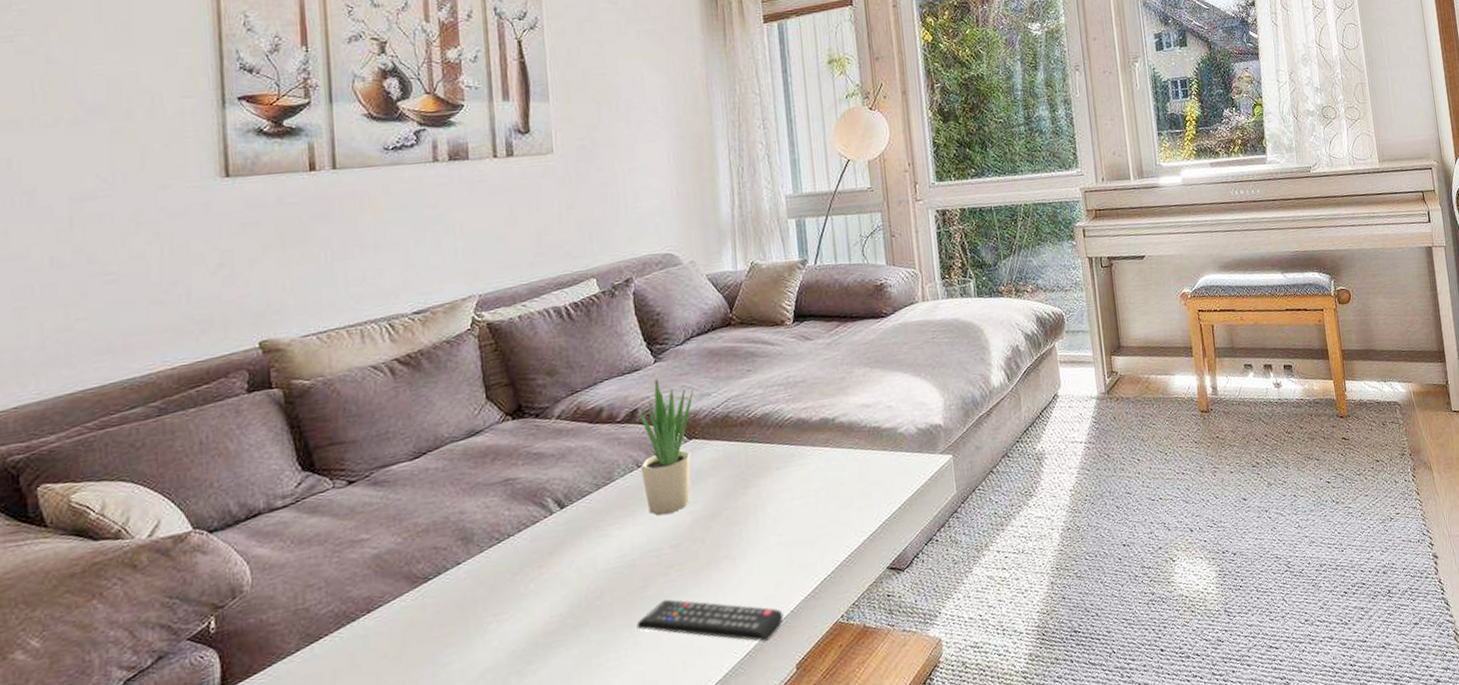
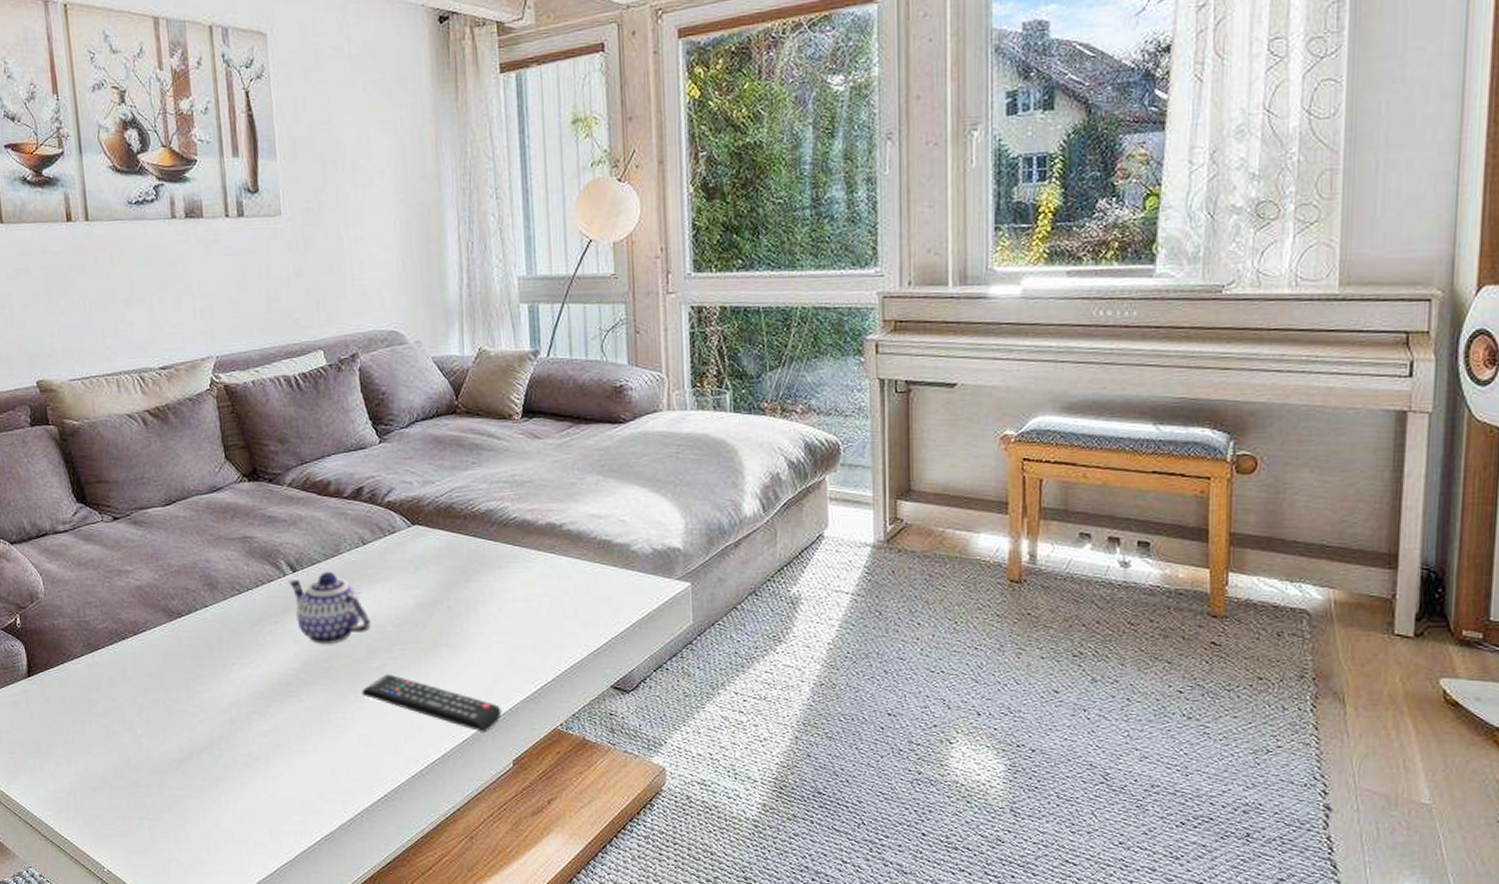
teapot: none [555,500,648,582] -> present [288,571,372,645]
potted plant: present [639,379,694,516] -> none [364,459,418,593]

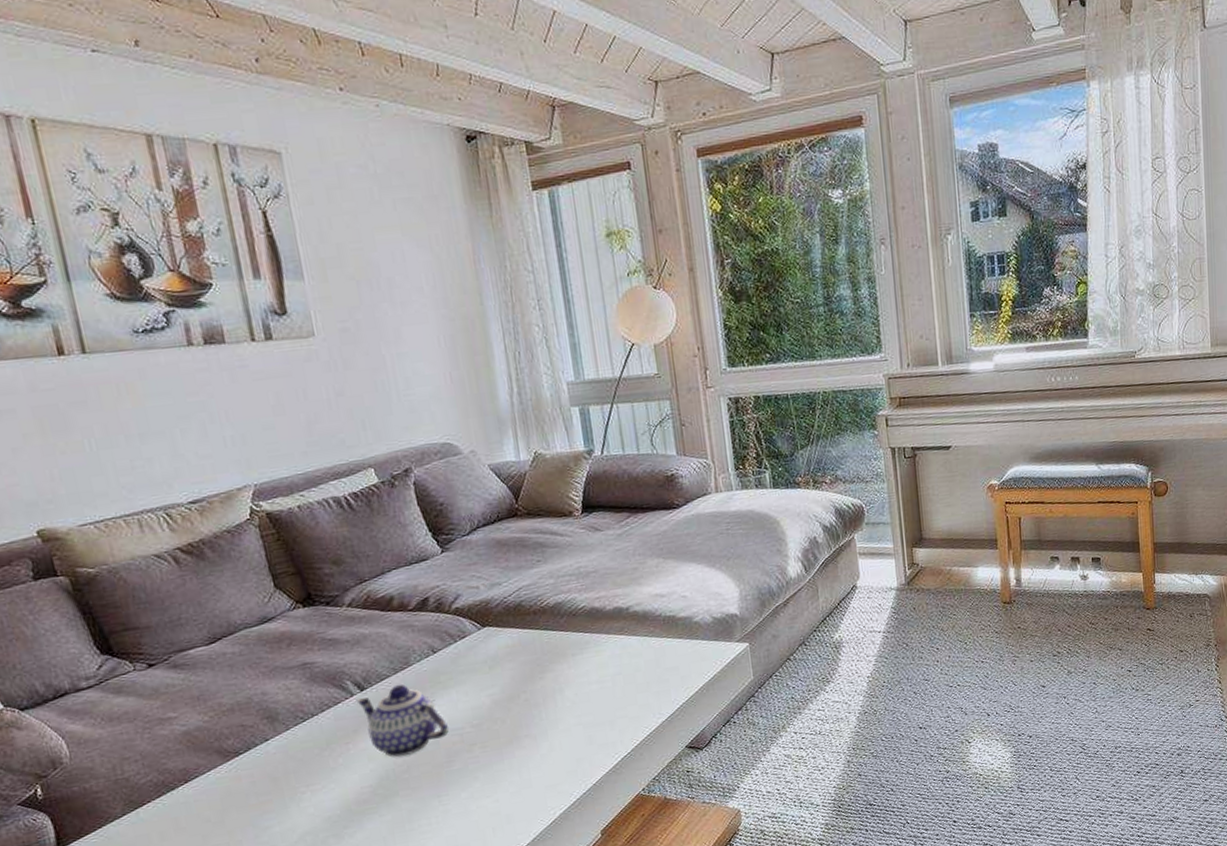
remote control: present [361,674,502,732] -> none [444,773,587,811]

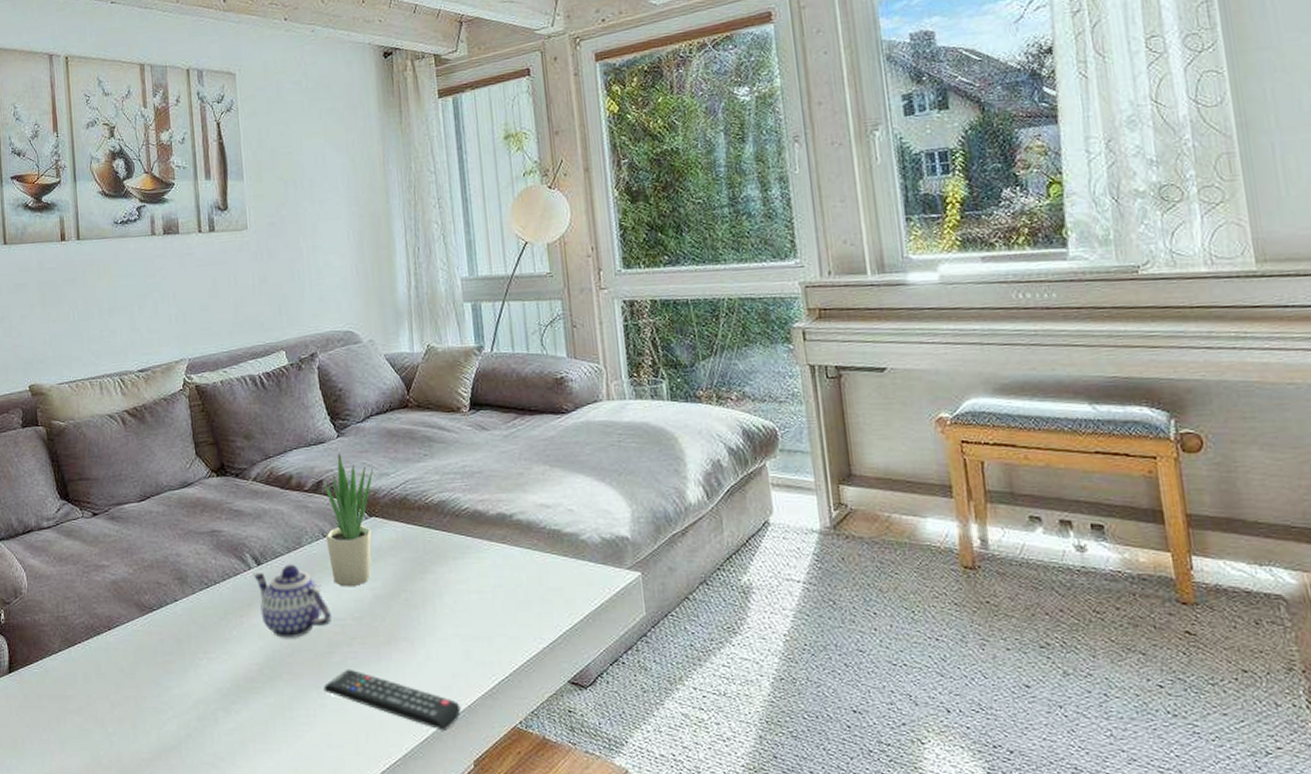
potted plant: none [430,568,488,698] -> present [324,453,374,586]
remote control: none [444,773,587,811] -> present [323,669,461,731]

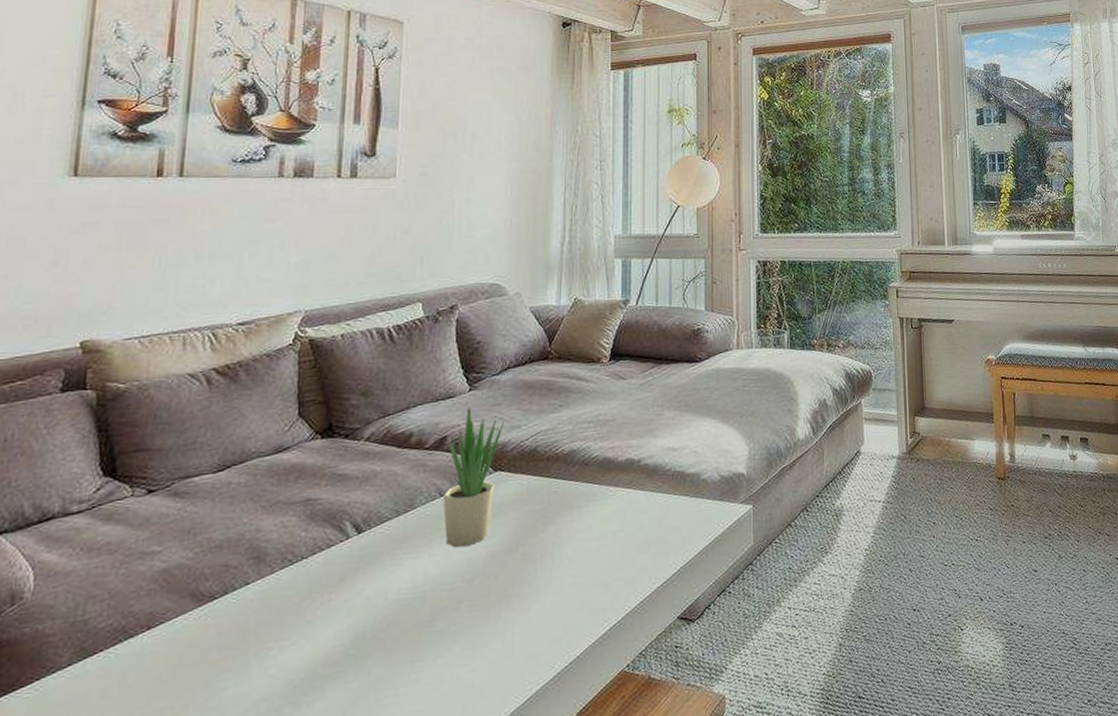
teapot: present [252,564,333,639] -> none [350,528,440,613]
remote control: present [323,669,461,731] -> none [419,635,569,688]

